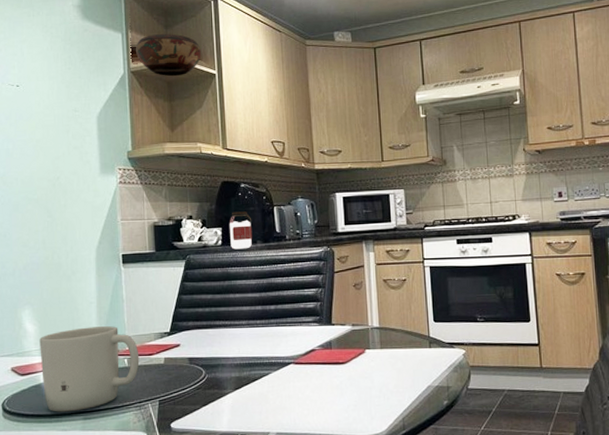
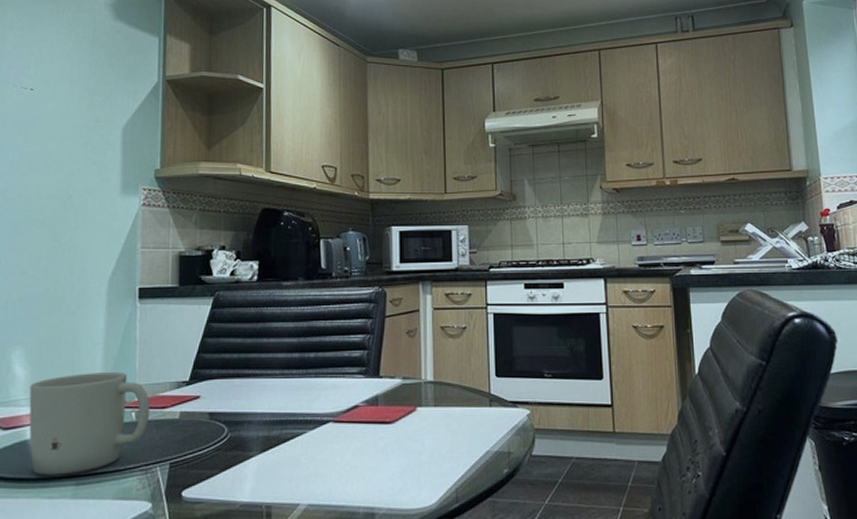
decorative bowl: present [136,34,202,77] -> none [174,41,249,88]
jar: present [230,211,253,250] -> none [268,243,295,287]

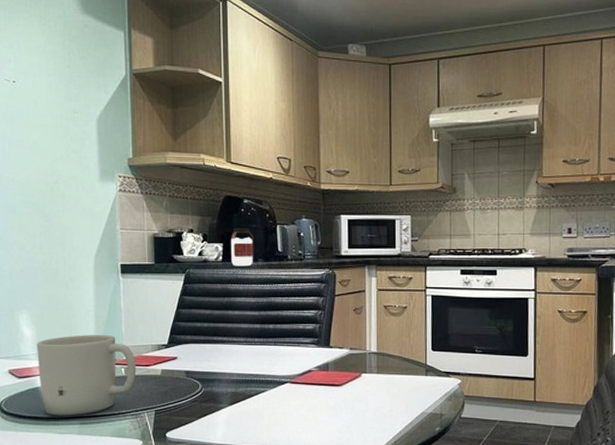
jar: none [268,243,295,287] -> present [231,228,254,267]

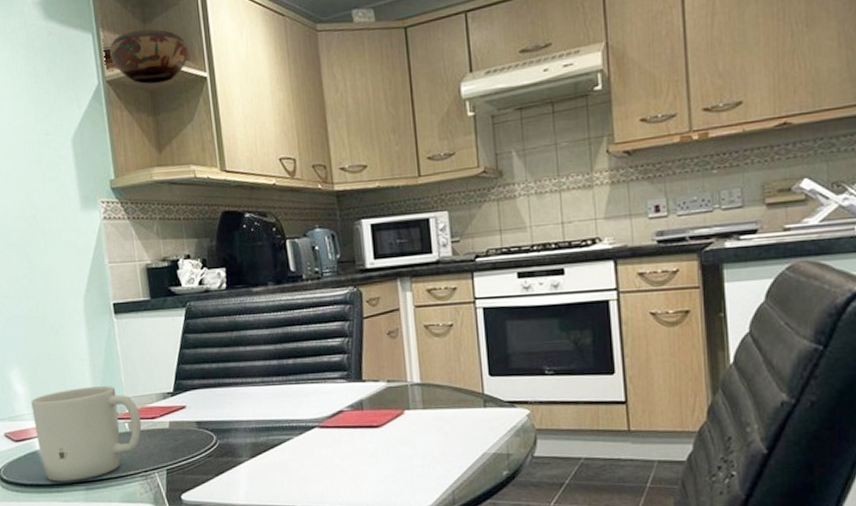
decorative bowl: none [139,35,208,82] -> present [110,29,189,85]
jar: present [231,228,254,267] -> none [234,247,263,294]

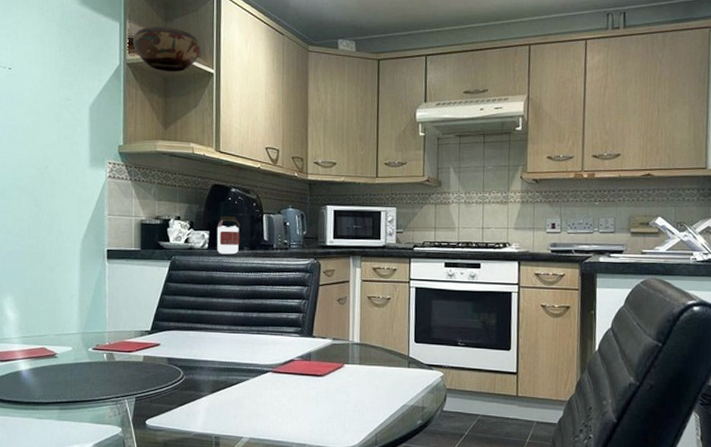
mug: present [31,386,142,482] -> none [19,319,119,401]
jar: none [234,247,263,294] -> present [217,216,241,255]

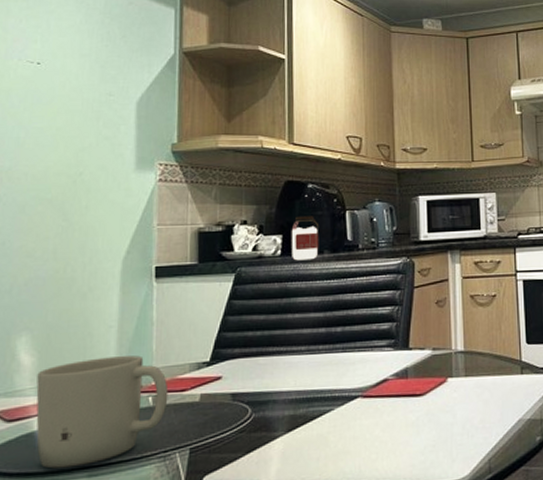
mug: none [19,319,119,401] -> present [36,355,169,469]
decorative bowl: present [133,26,201,73] -> none [191,12,270,60]

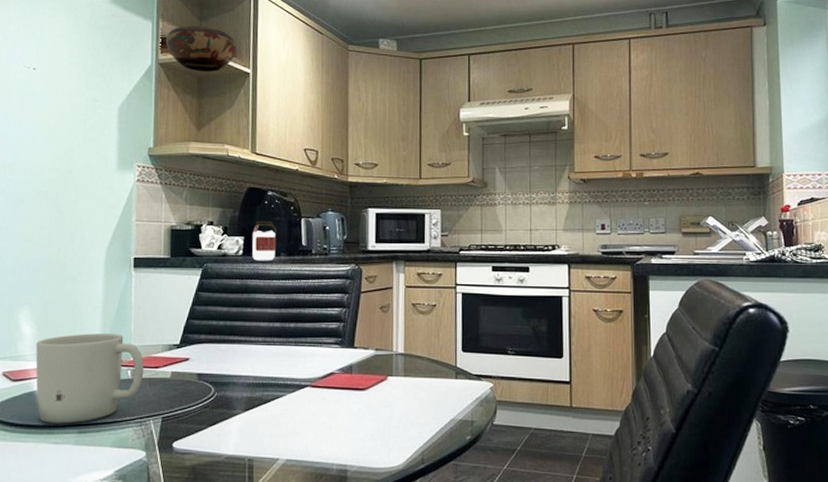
decorative bowl: none [191,12,270,60] -> present [166,26,237,73]

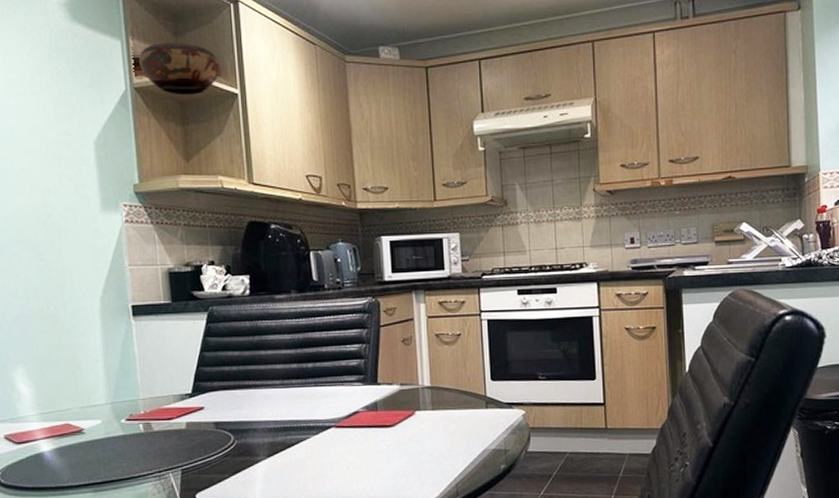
mug: present [35,333,144,424] -> none [37,387,157,484]
jar: present [252,220,277,261] -> none [258,256,286,300]

